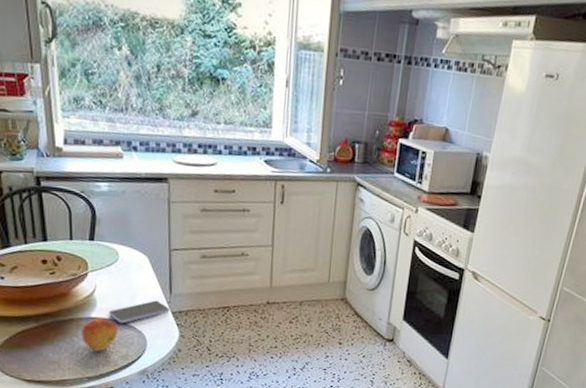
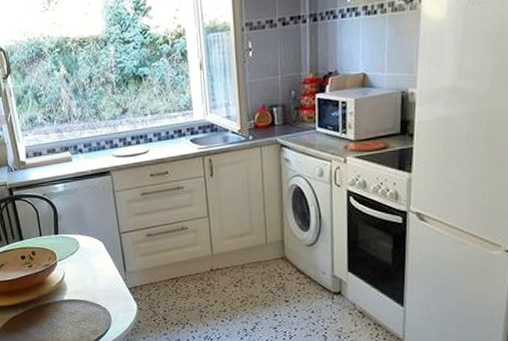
fruit: present [81,318,119,351] -> none [58,300,87,329]
smartphone: present [108,300,170,324] -> none [76,279,127,303]

